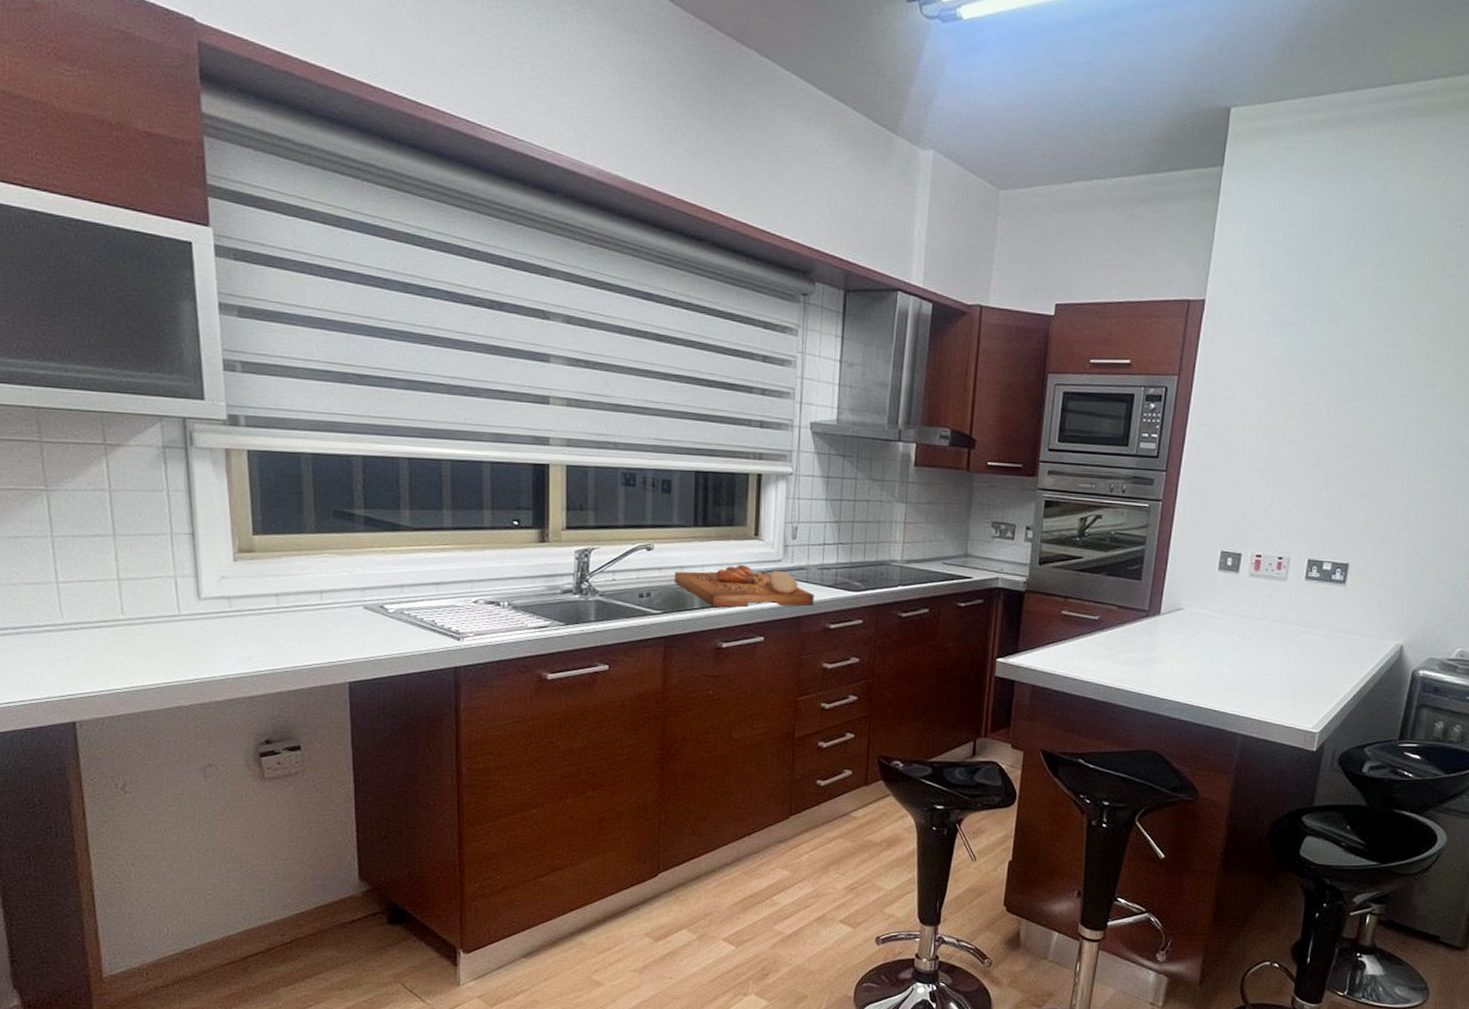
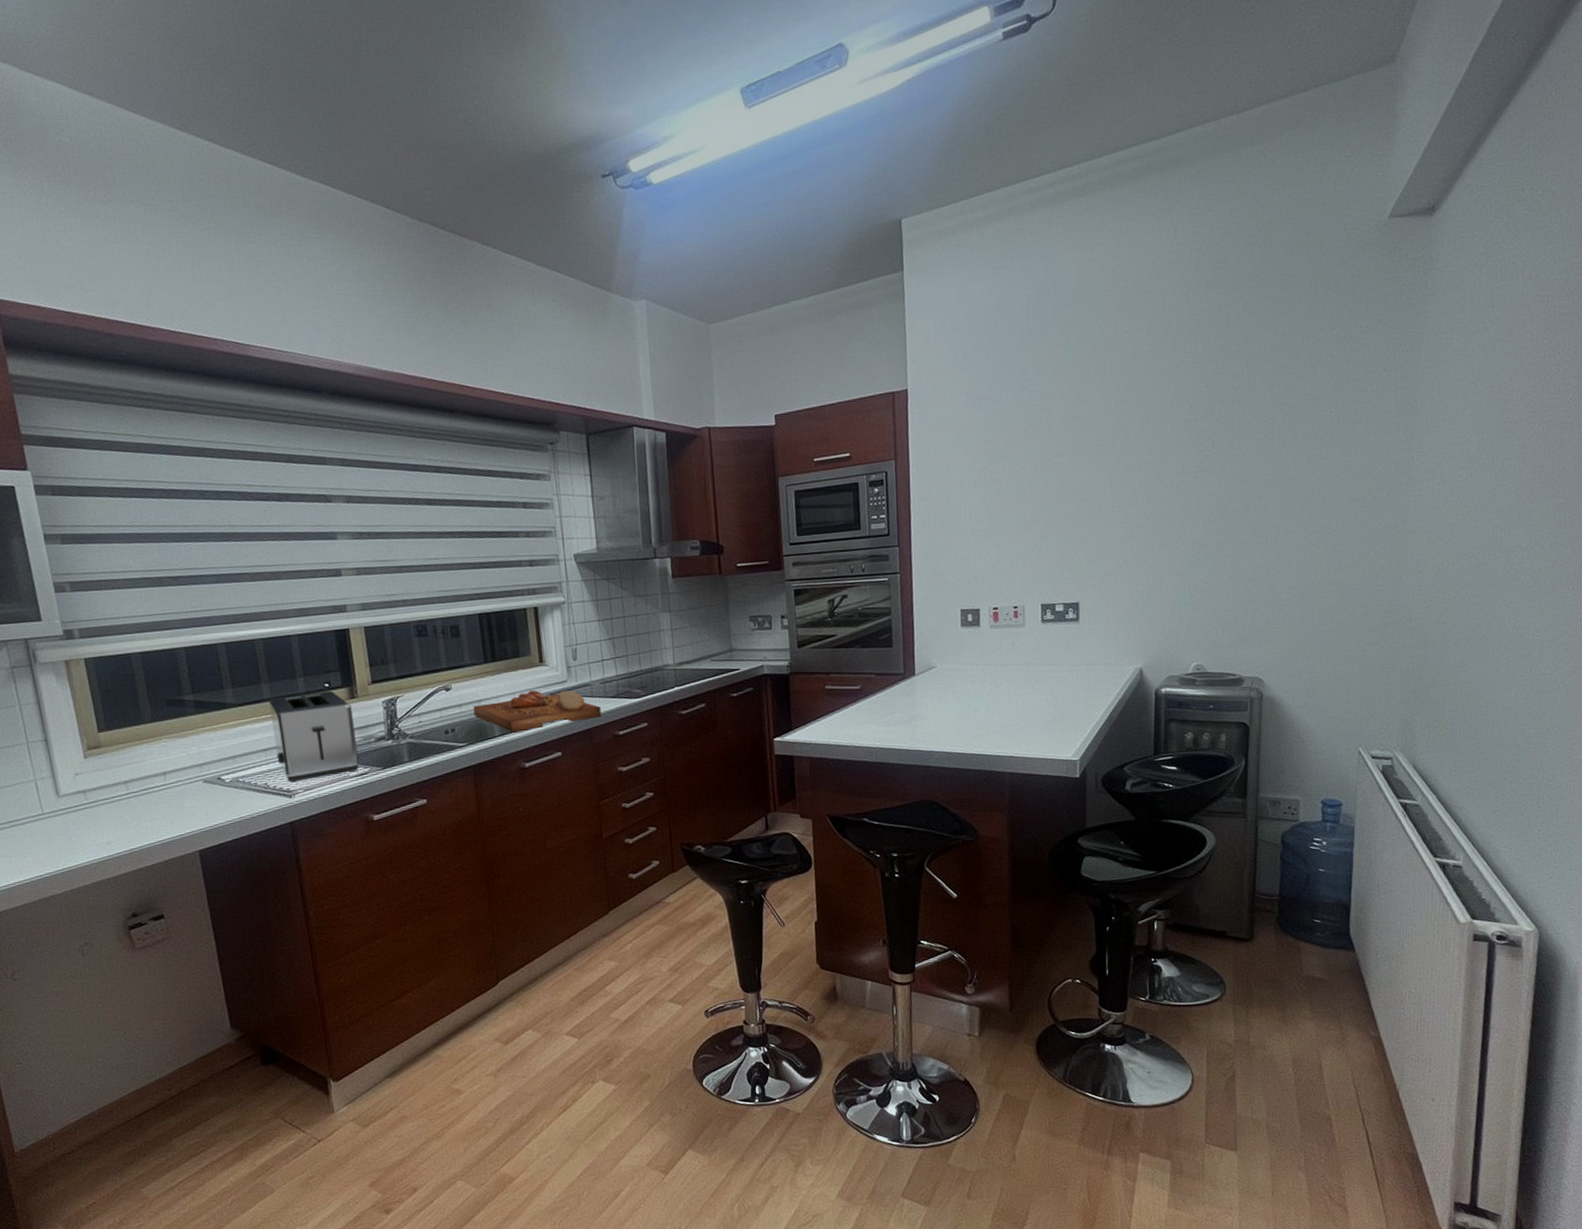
toaster: none [448,527,541,624] -> present [268,691,360,783]

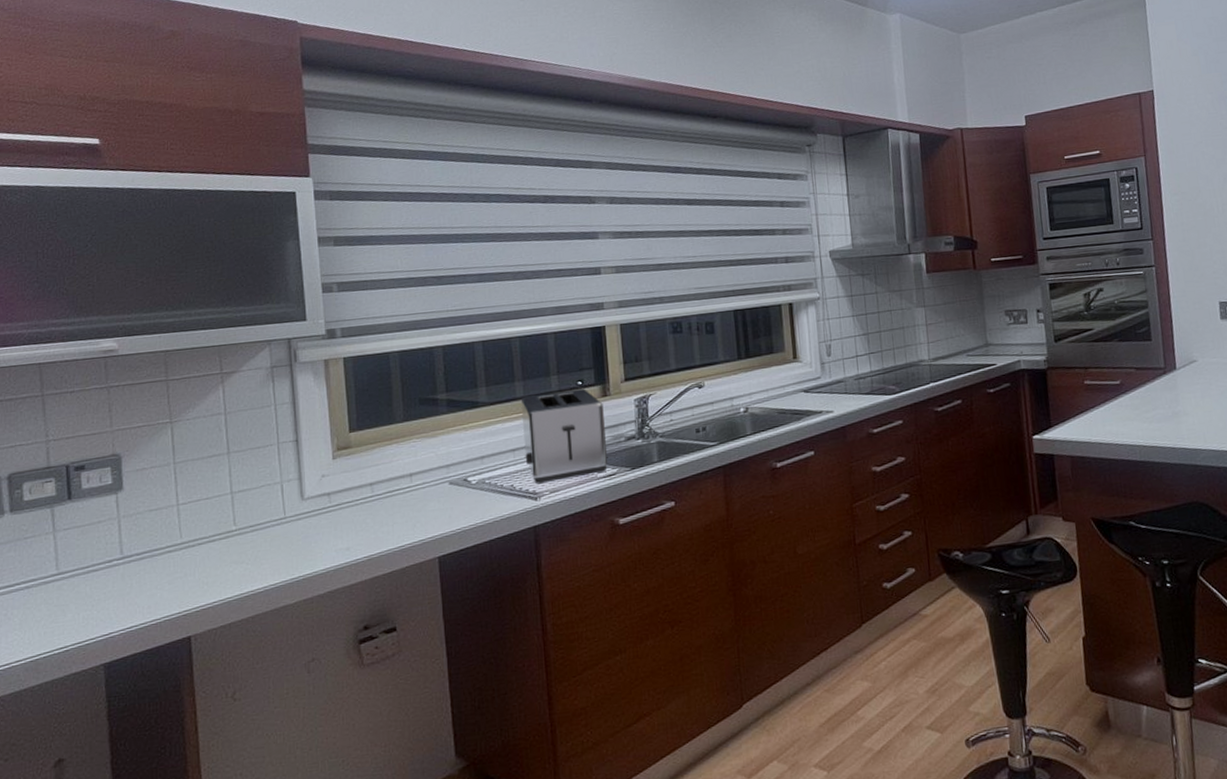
cutting board: present [473,690,602,733] -> none [725,386,856,431]

